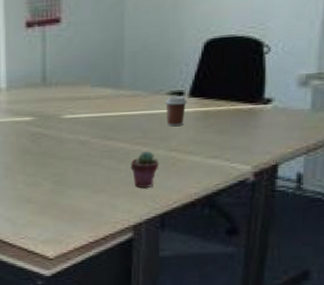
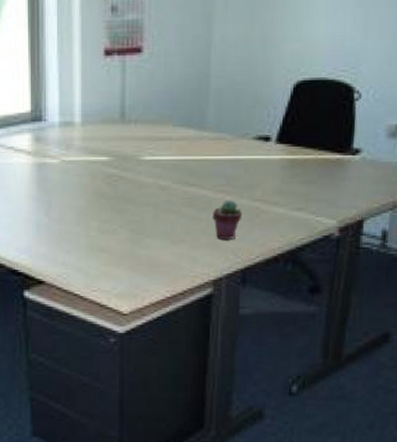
coffee cup: present [164,96,187,127] -> none [250,141,274,175]

